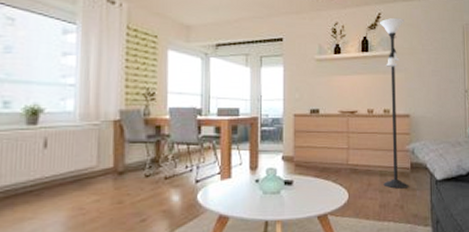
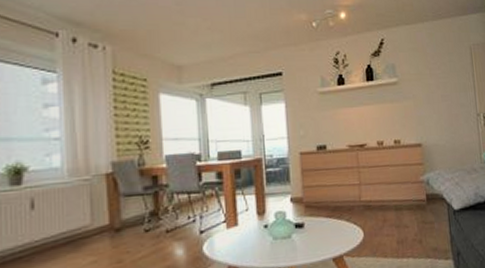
floor lamp: present [379,17,410,189] -> none [382,42,427,223]

